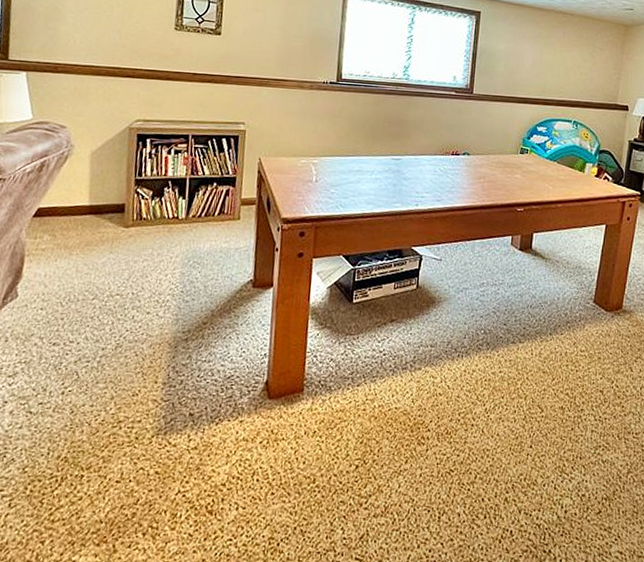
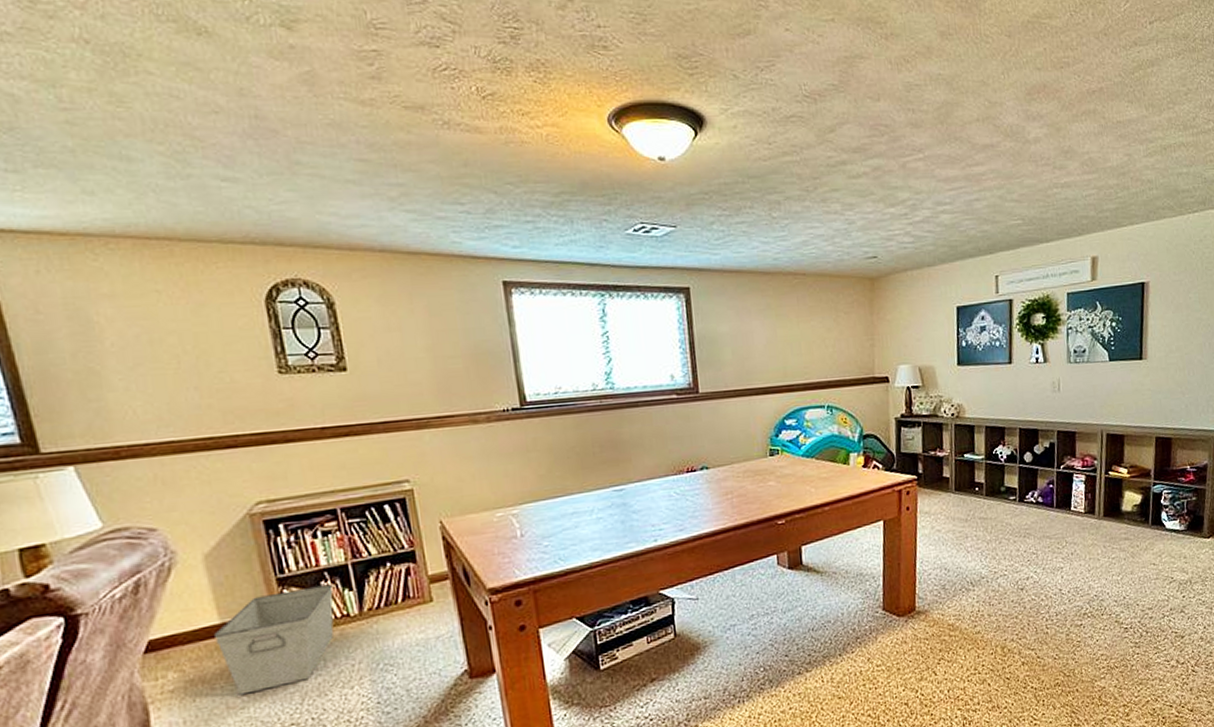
storage bin: none [81,190,172,264] -> present [213,584,334,695]

